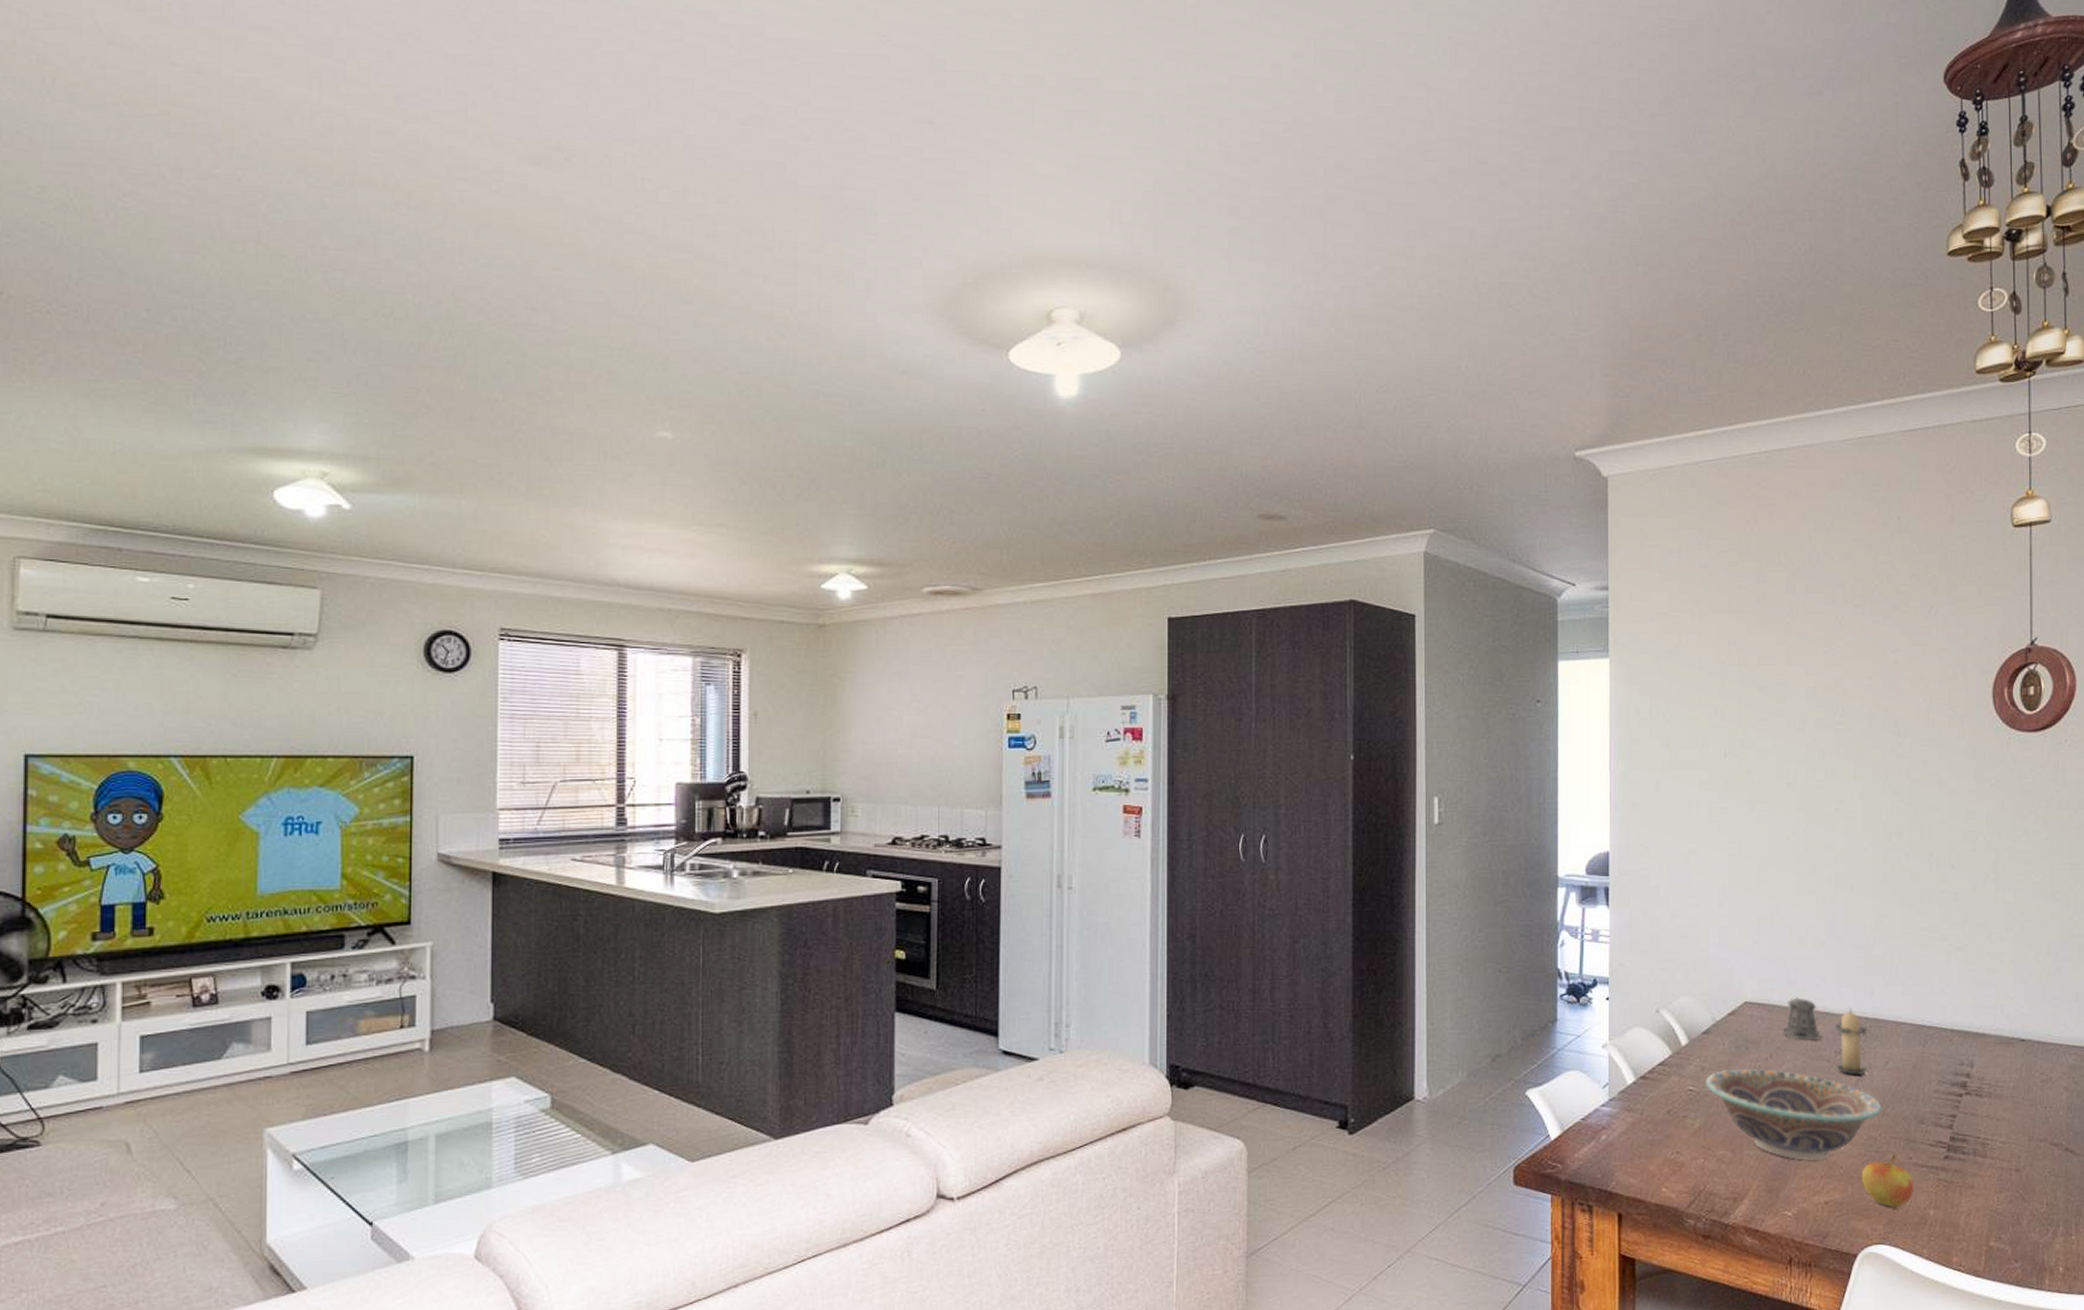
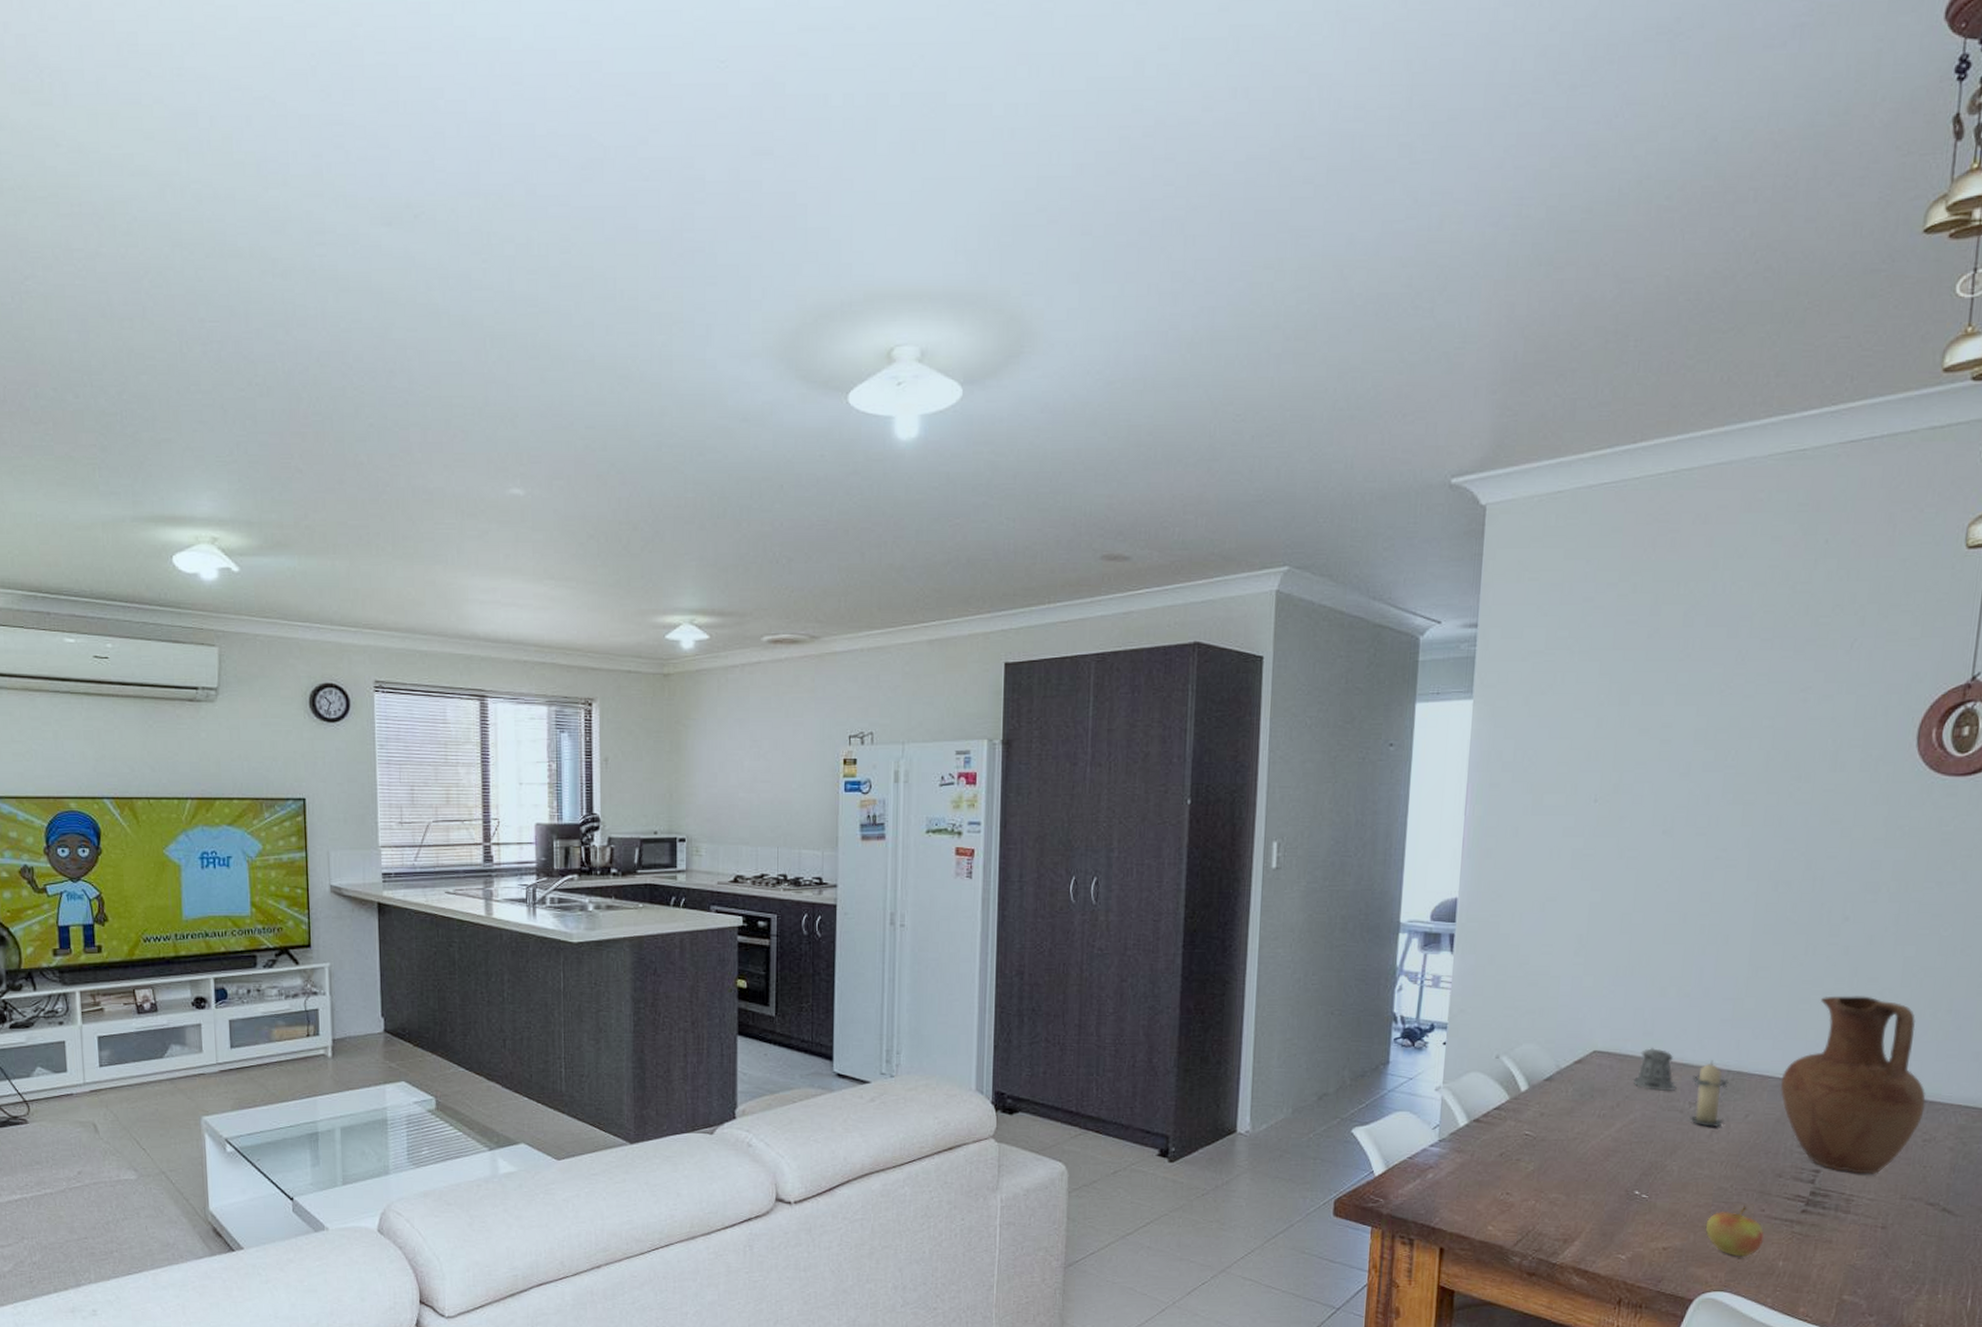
decorative bowl: present [1705,1068,1883,1161] -> none [1543,1116,1738,1207]
vase: none [1913,941,2039,1117] -> present [1779,996,1926,1174]

